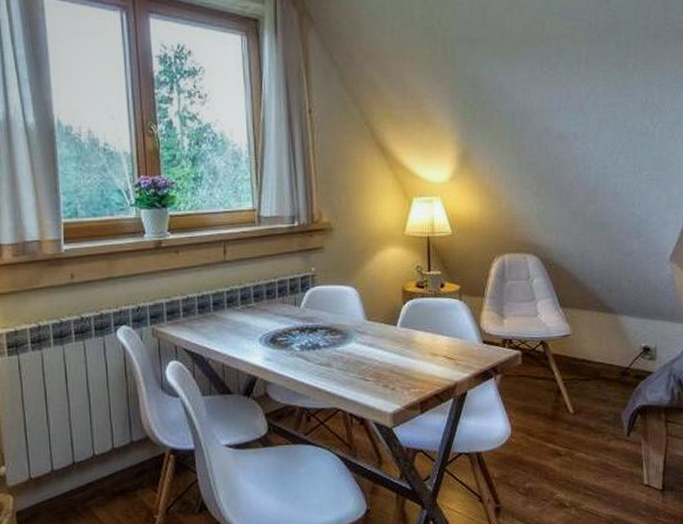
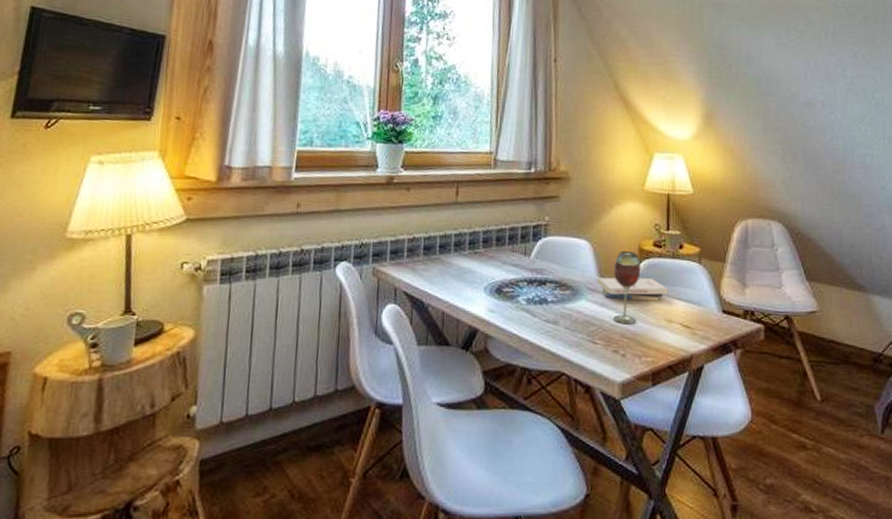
books: none [365,317,432,339] -> present [597,277,669,302]
wineglass: none [380,293,405,361] -> present [613,250,641,325]

